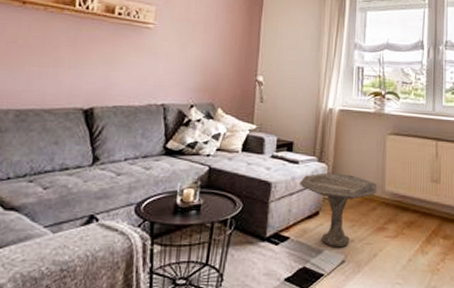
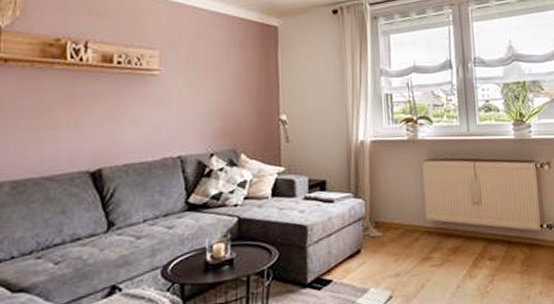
side table: present [298,172,377,248] -> none [336,207,418,284]

